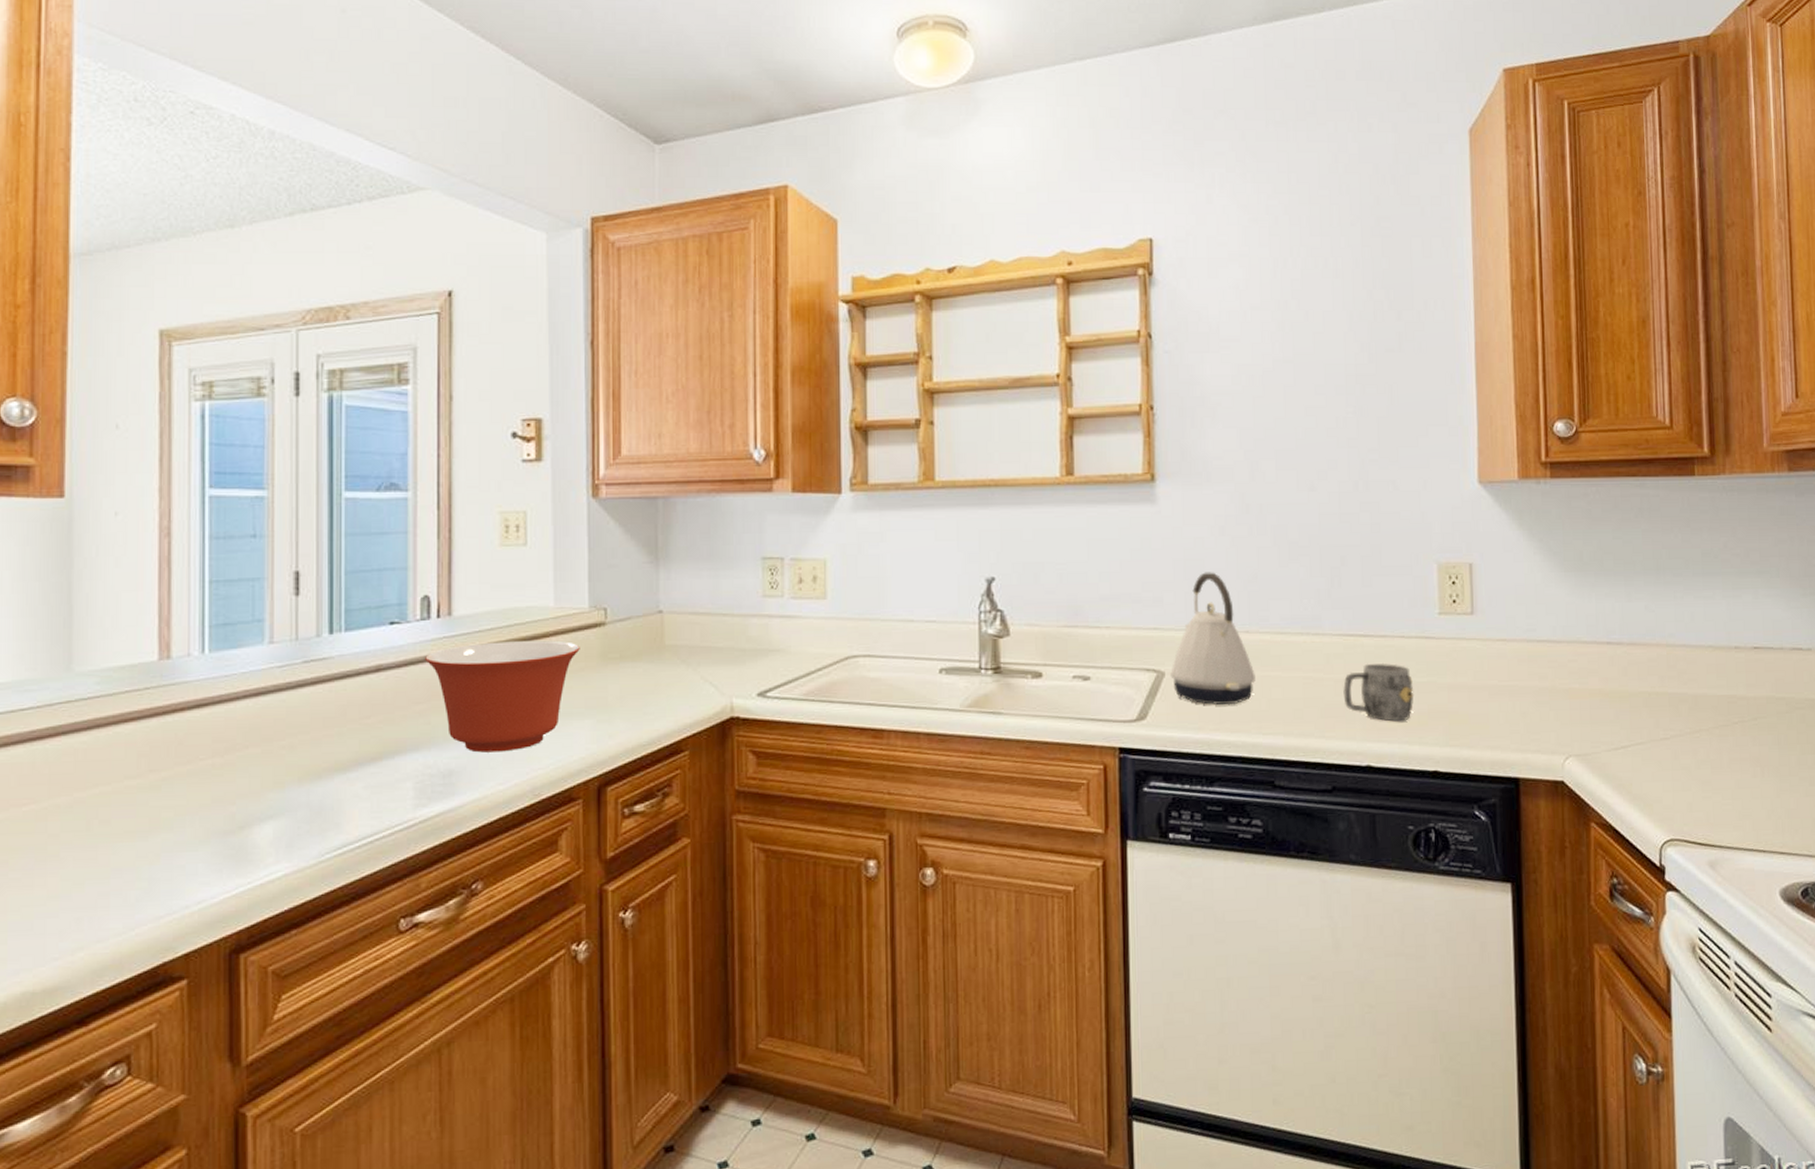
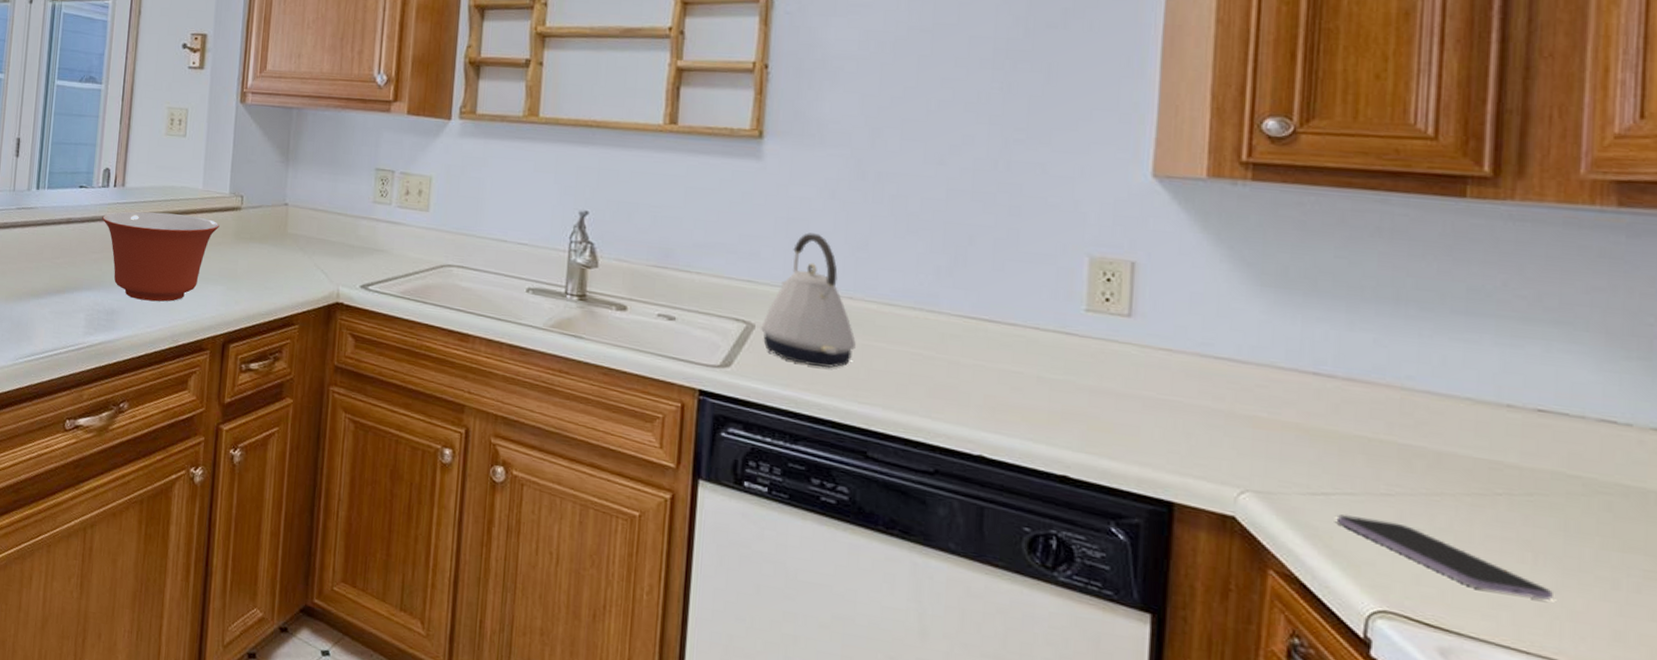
mug: present [1343,662,1414,722] -> none [957,349,1046,417]
smartphone: none [1634,761,1776,806] -> present [1338,514,1553,601]

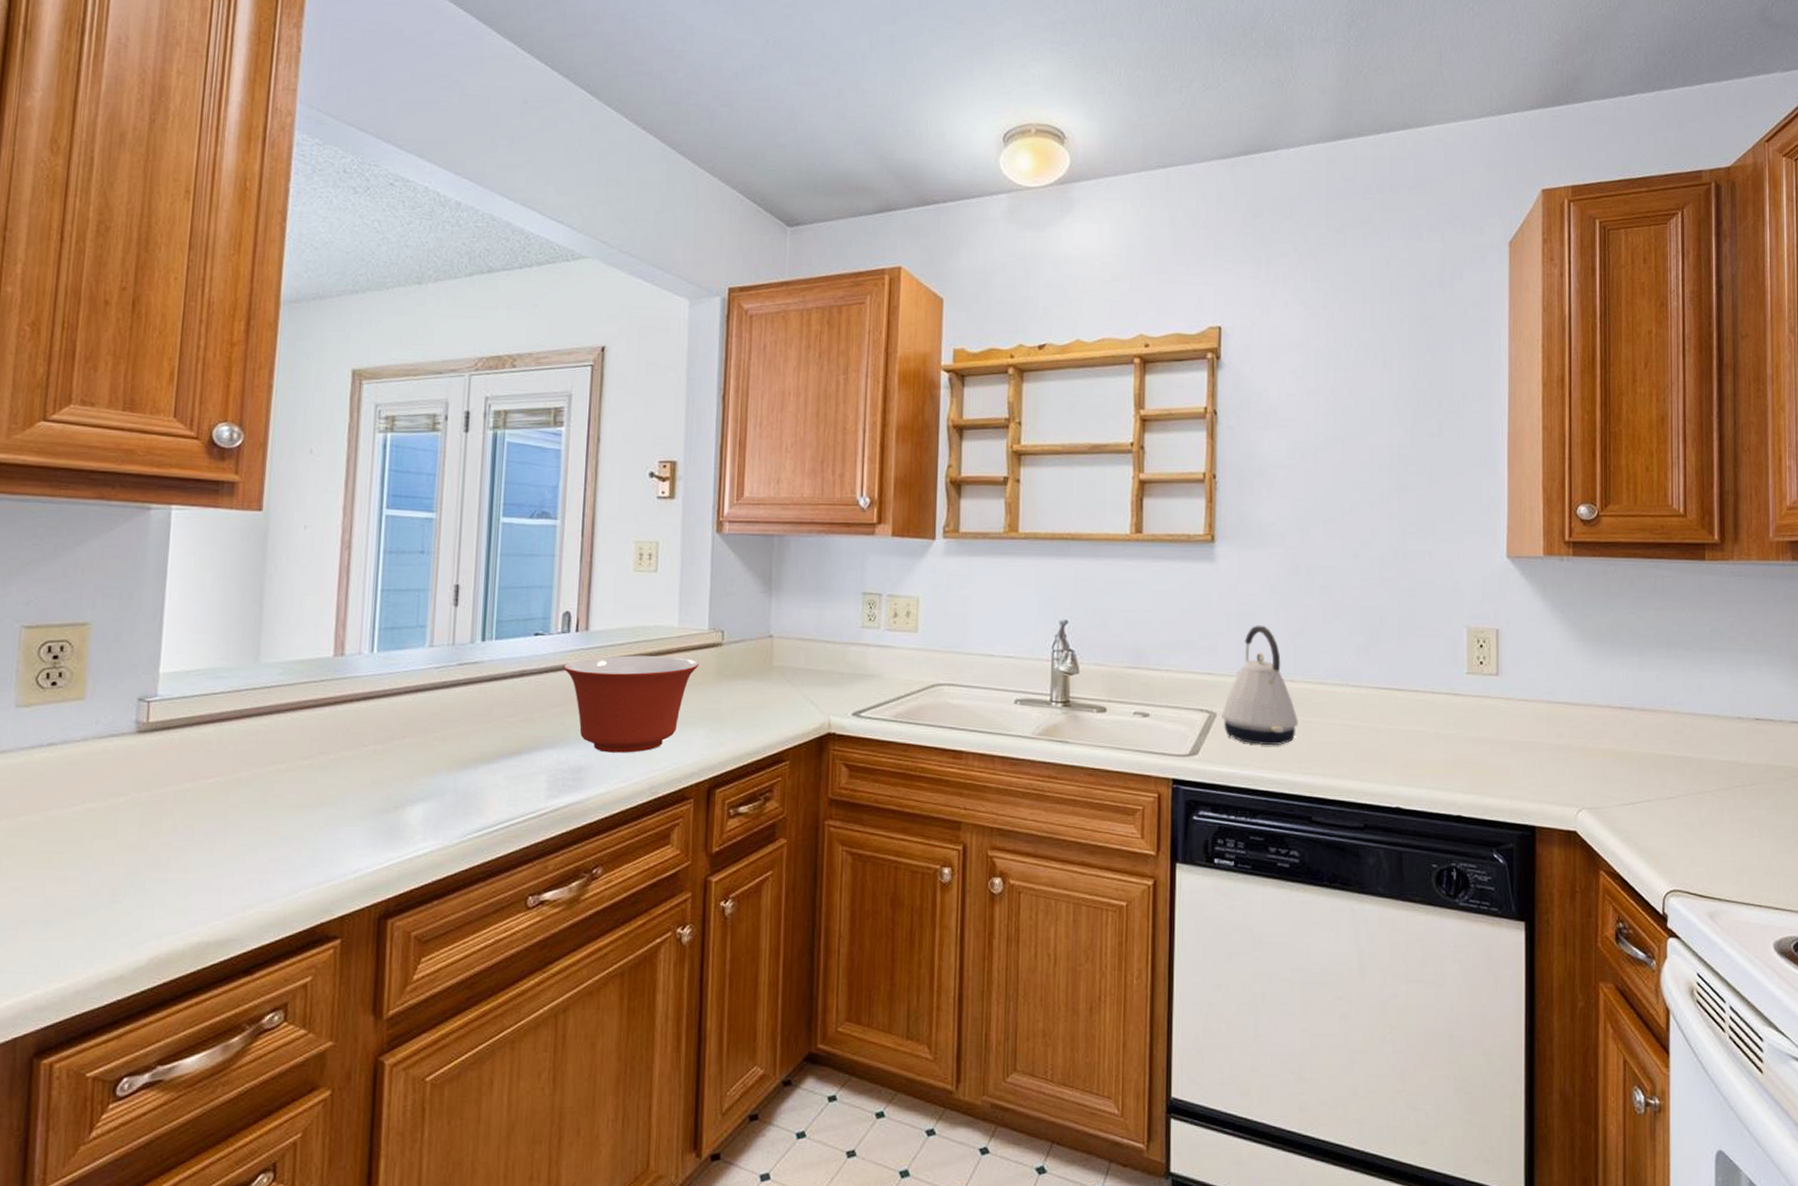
smartphone: present [1338,514,1553,601] -> none [1642,817,1772,864]

